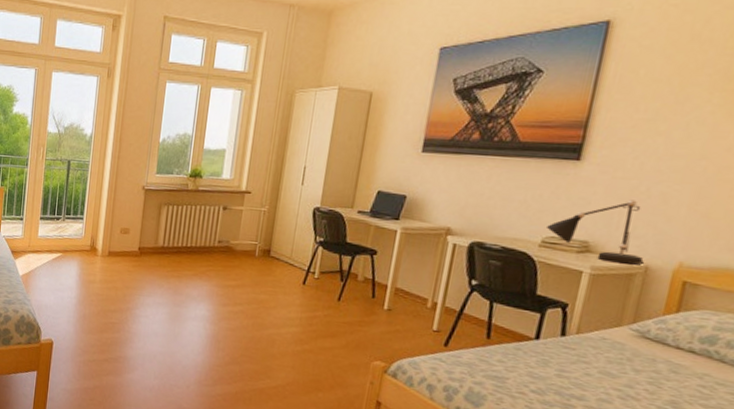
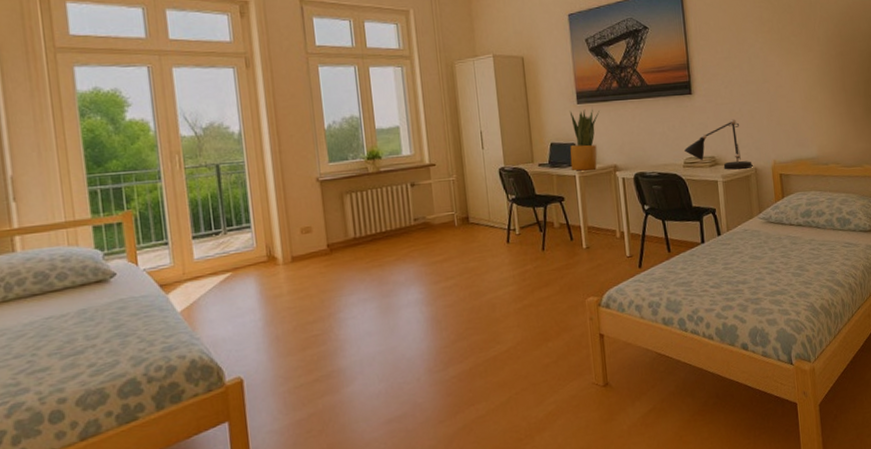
planter: none [394,158,447,230] -> present [569,107,600,172]

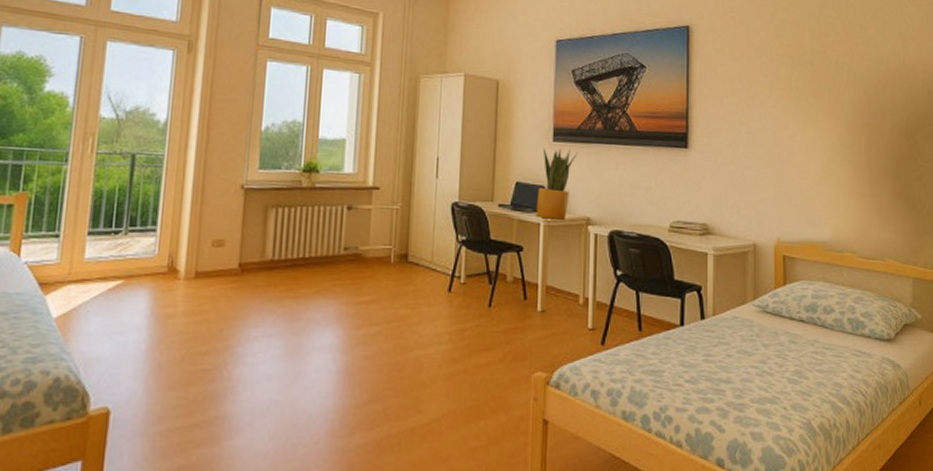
desk lamp: present [685,119,754,170] -> none [672,183,753,243]

